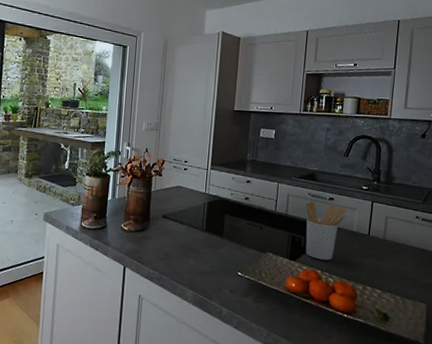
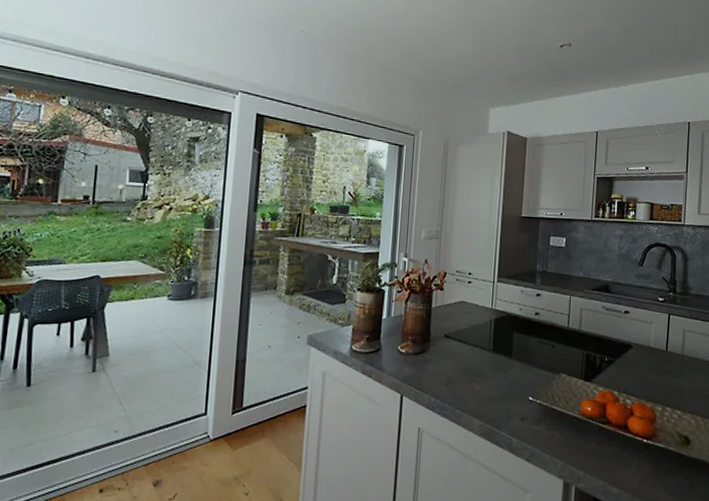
utensil holder: present [305,202,347,261] -> none [599,316,643,380]

